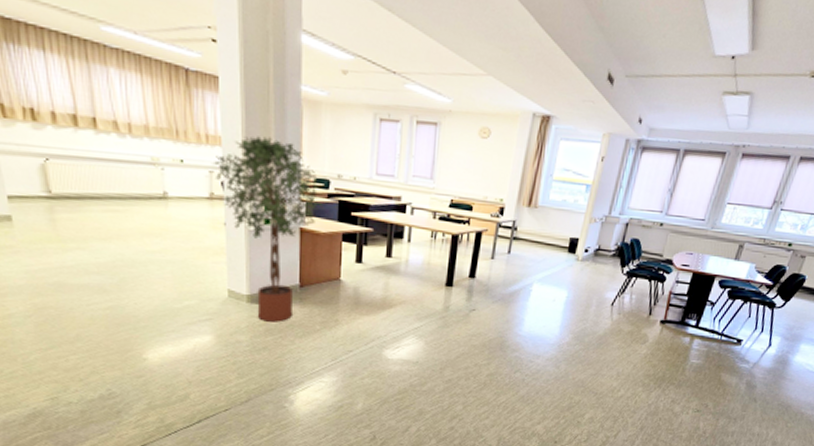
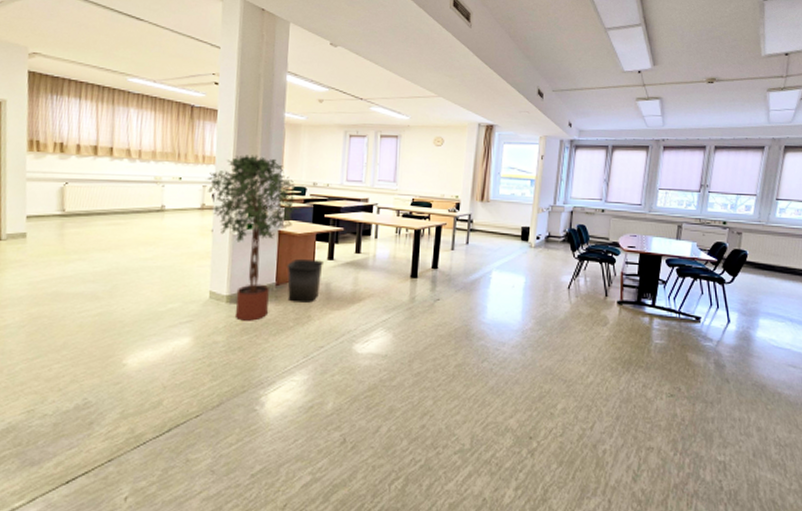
waste bin: none [311,259,352,307] -> present [287,258,325,303]

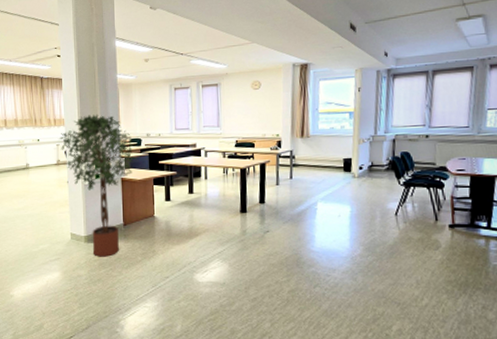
waste bin: present [287,258,325,303] -> none [131,201,163,239]

